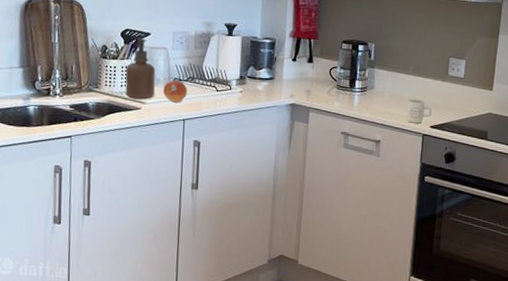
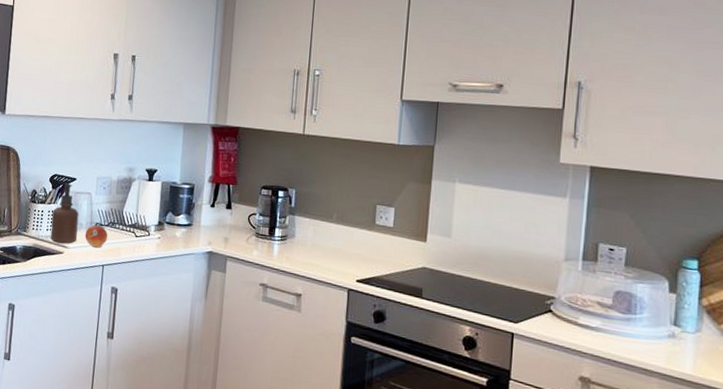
mug: present [406,99,432,124] -> none [329,249,358,277]

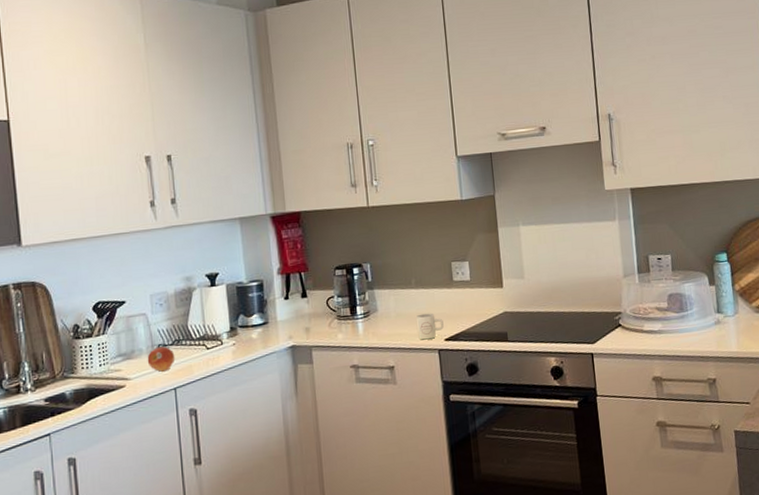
soap dispenser: present [50,183,79,245] -> none [102,308,138,378]
mug: none [329,249,358,277] -> present [416,313,444,340]

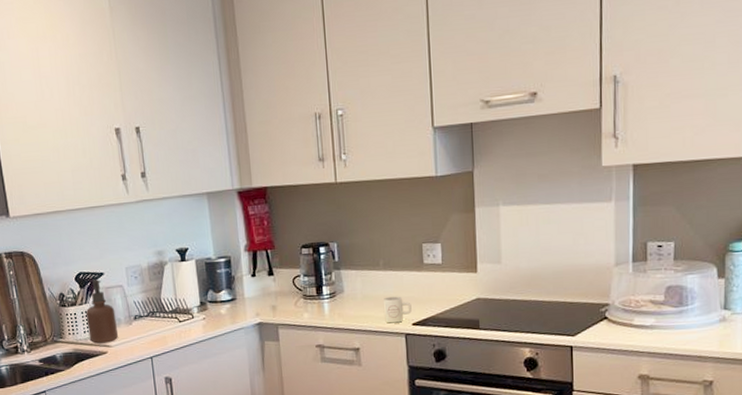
soap dispenser: none [102,308,138,378] -> present [86,279,118,345]
fruit: present [147,346,175,372] -> none [125,317,151,341]

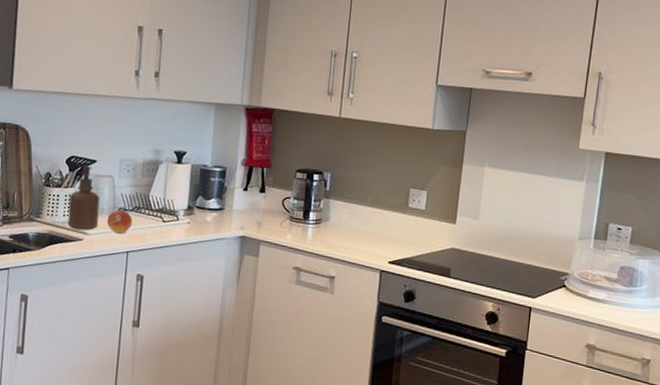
fruit: none [125,317,151,341] -> present [106,210,133,234]
mug: present [383,296,412,324] -> none [363,232,391,259]

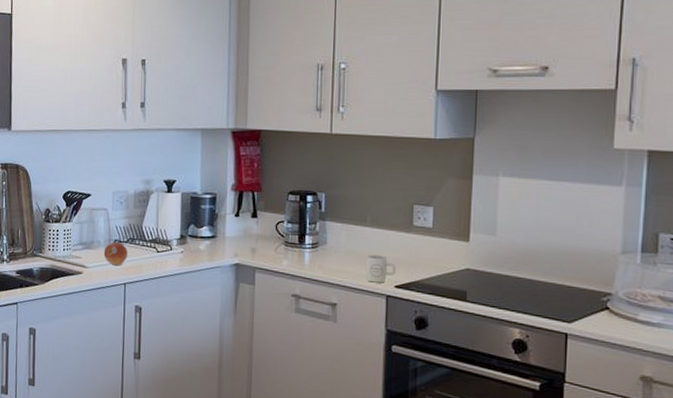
soap dispenser: present [67,165,100,231] -> none [67,200,96,264]
mug: none [363,232,391,259] -> present [365,254,396,283]

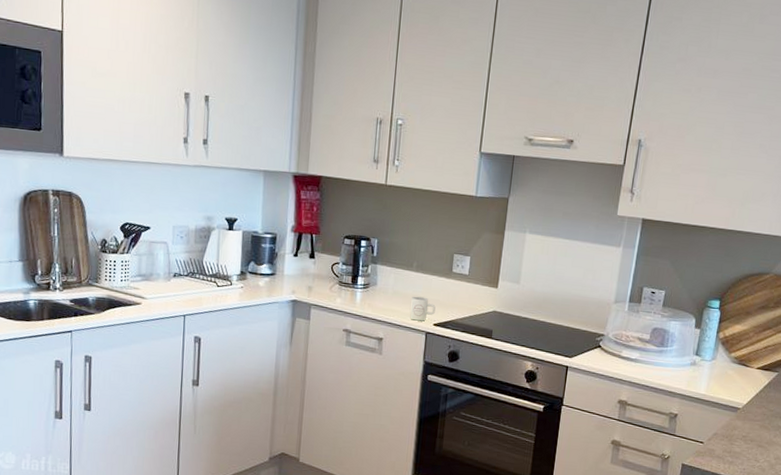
fruit: present [103,242,128,266] -> none [163,275,188,298]

